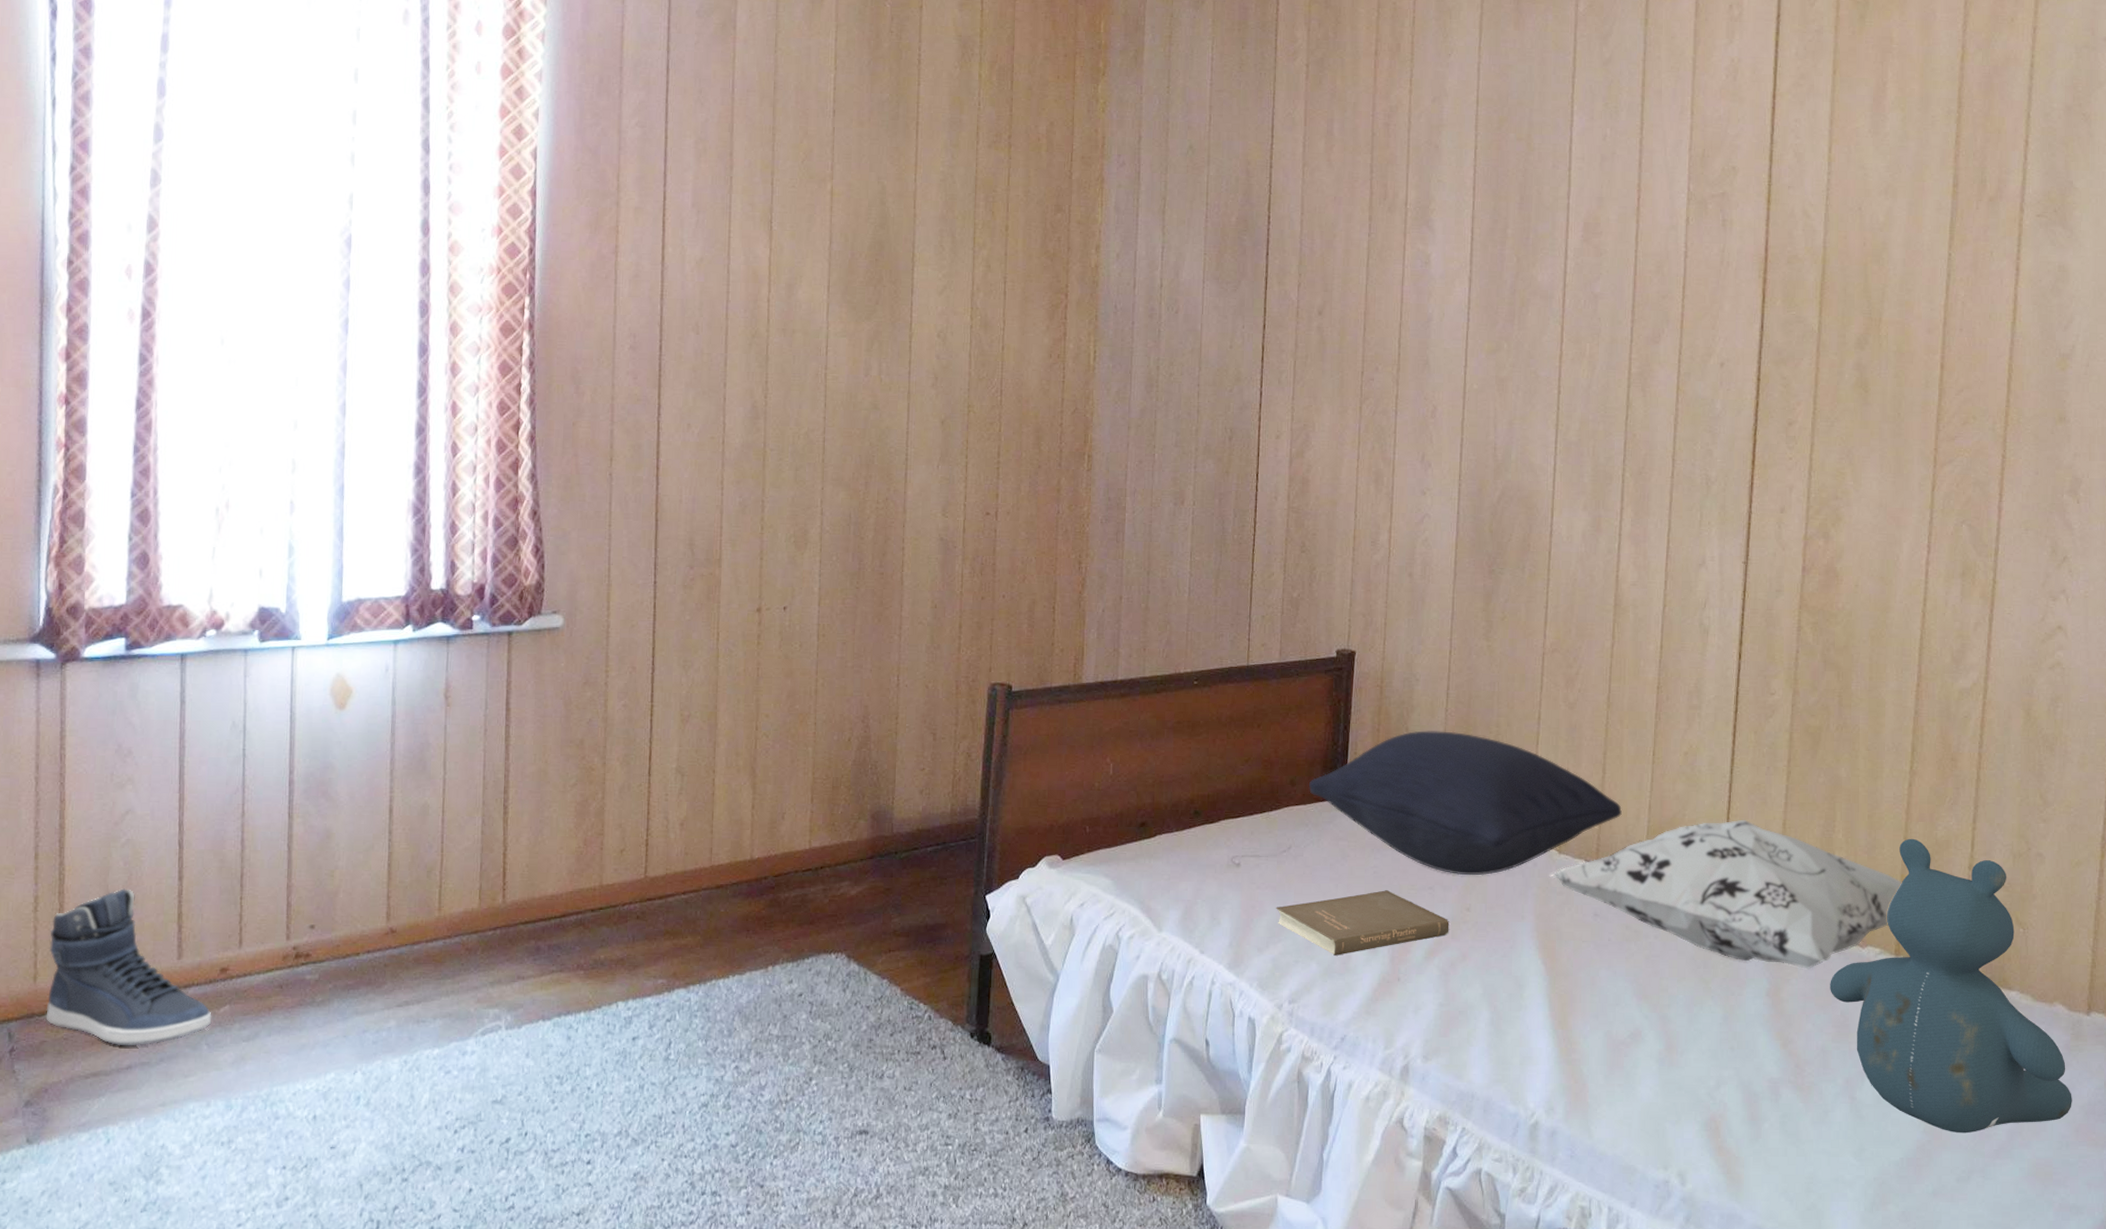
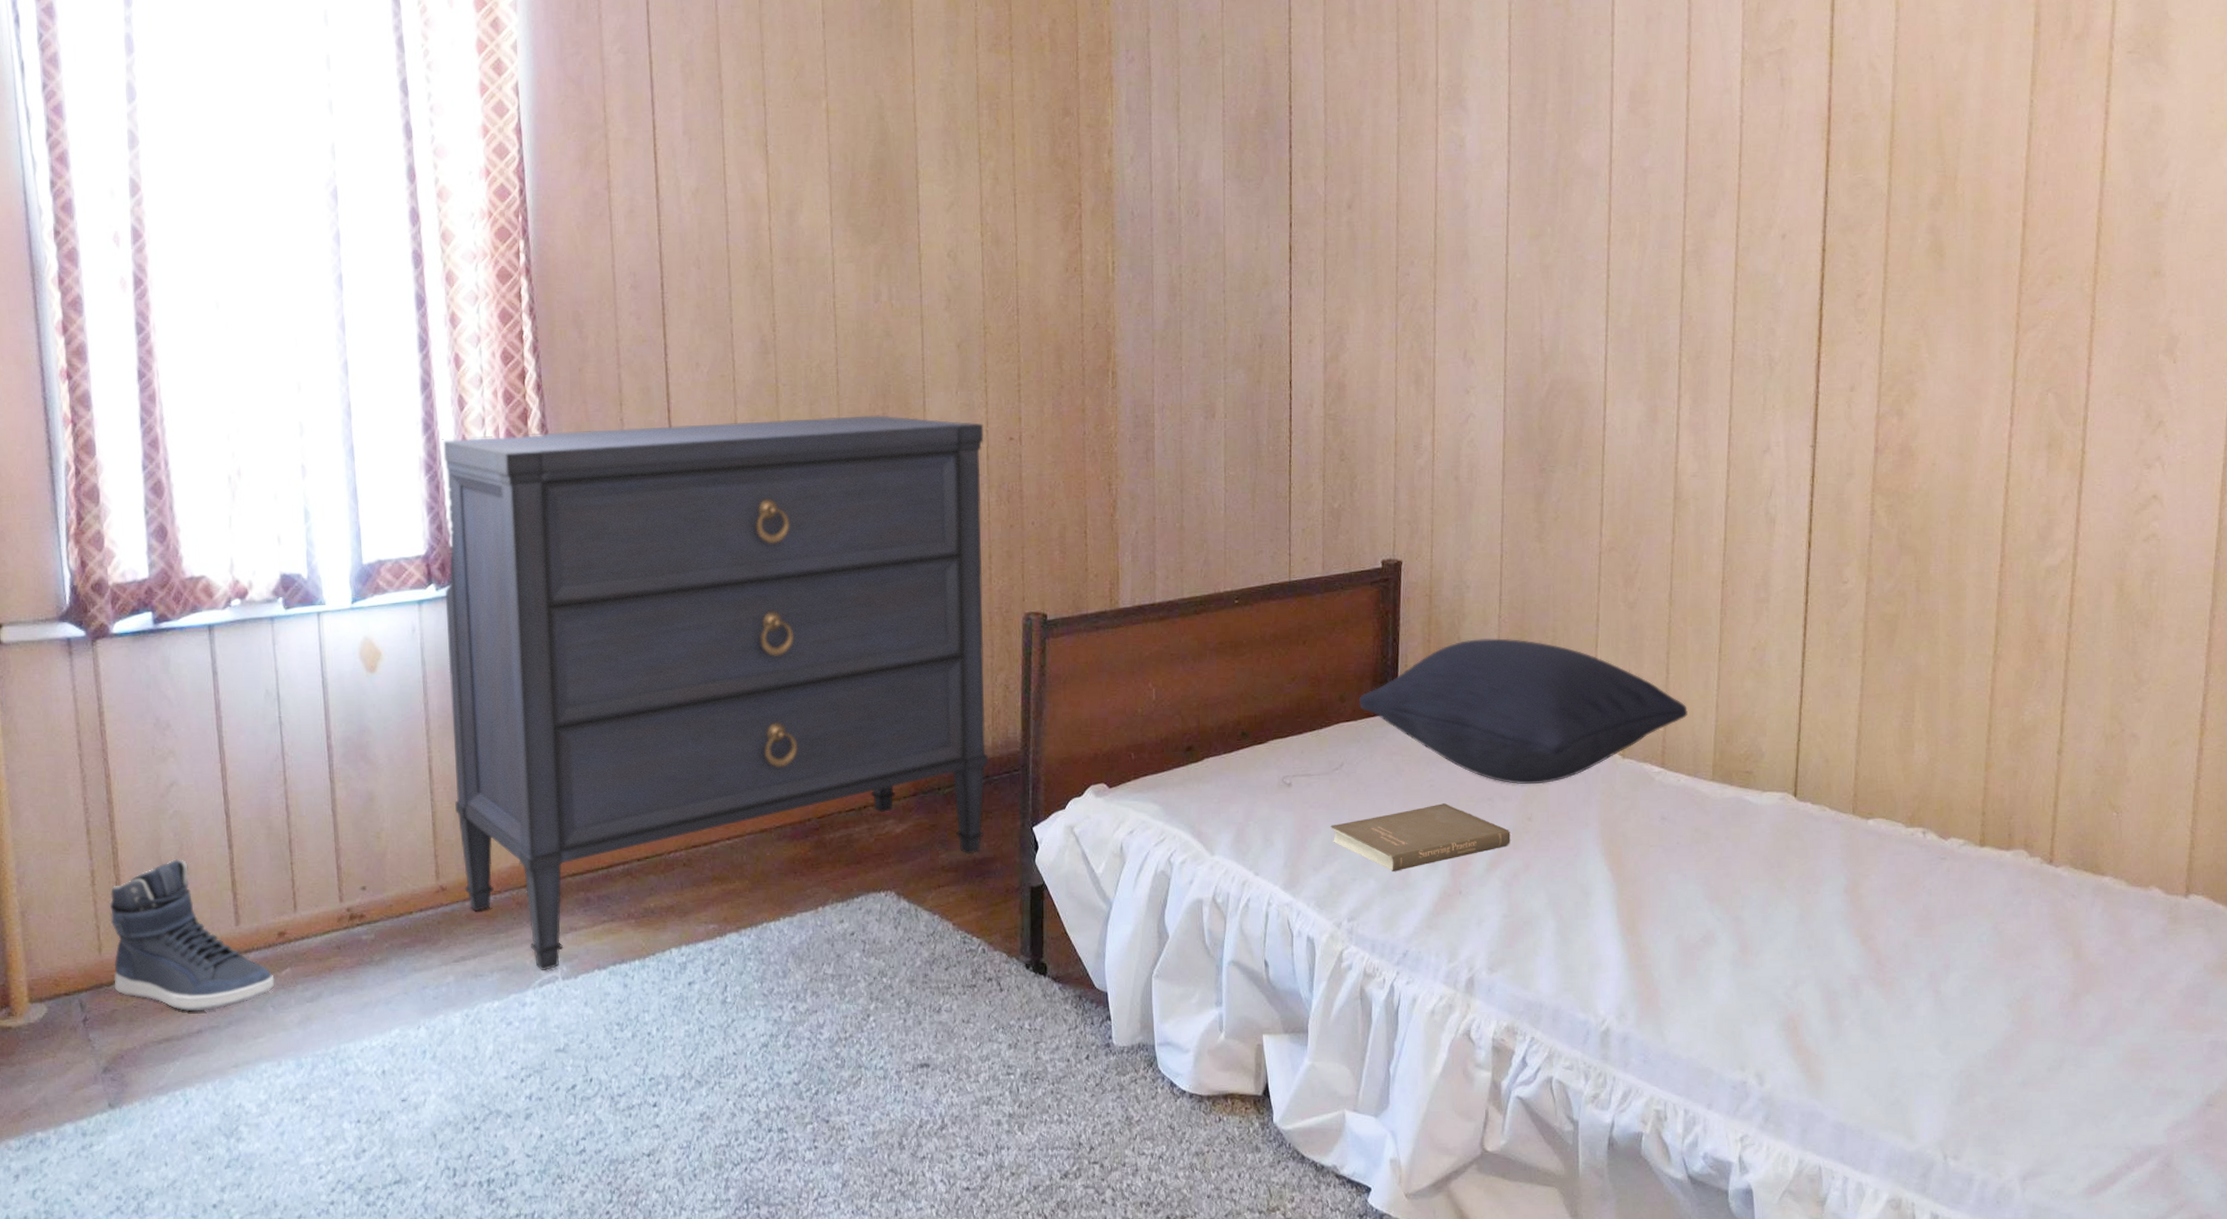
dresser: none [412,482,962,1019] -> present [442,415,989,970]
decorative pillow: present [1548,819,1902,969] -> none [1612,713,1987,864]
teddy bear: present [1830,838,2072,1134] -> none [1911,725,2170,1023]

